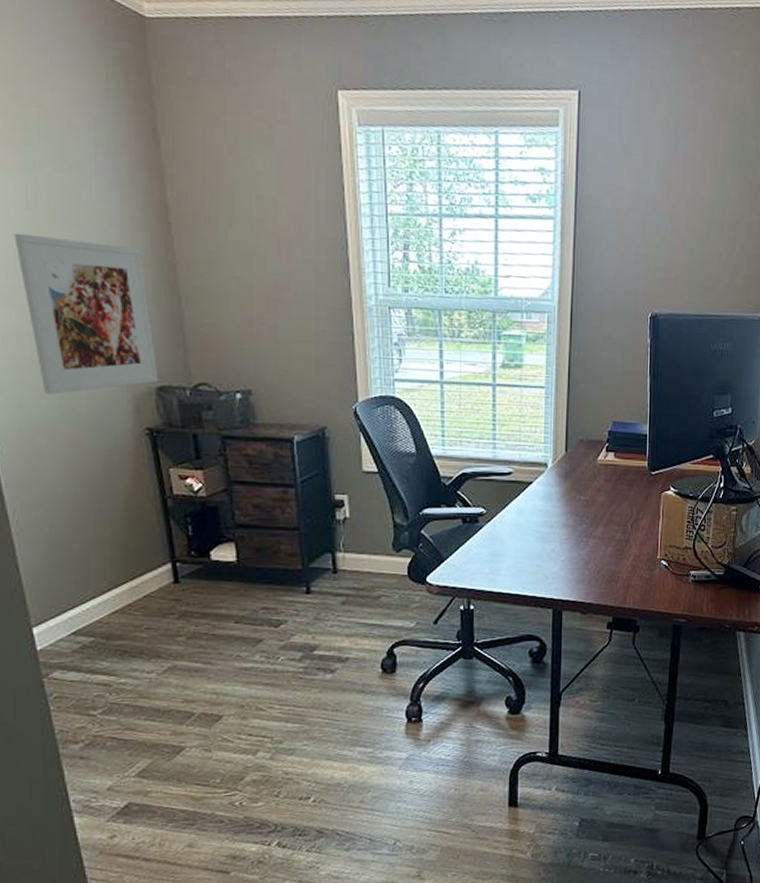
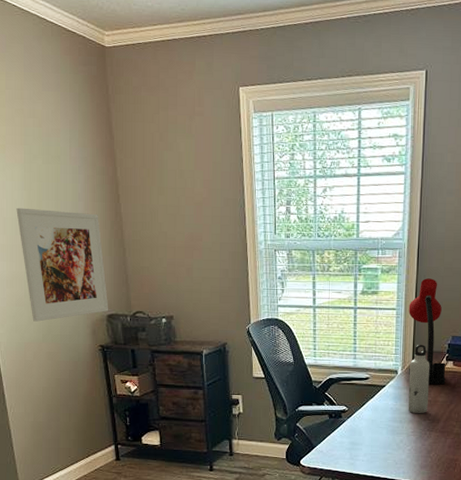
desk lamp: none [560,350,606,481] -> present [409,278,446,385]
water bottle: none [560,432,587,517] -> present [408,345,430,414]

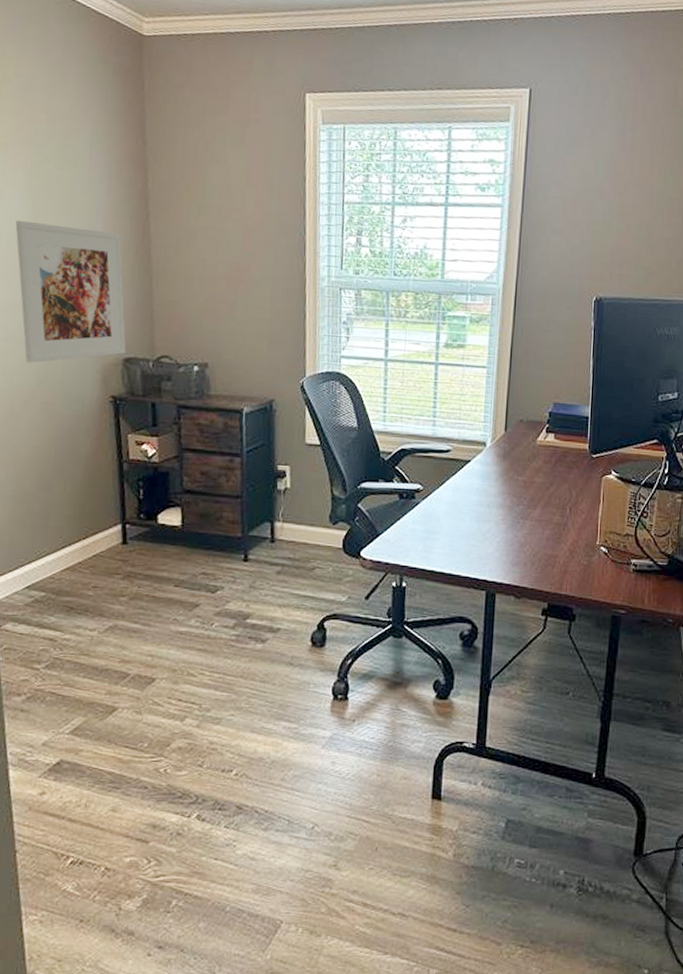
water bottle: present [408,345,430,414] -> none [497,412,527,498]
desk lamp: present [409,278,446,385] -> none [500,331,546,461]

